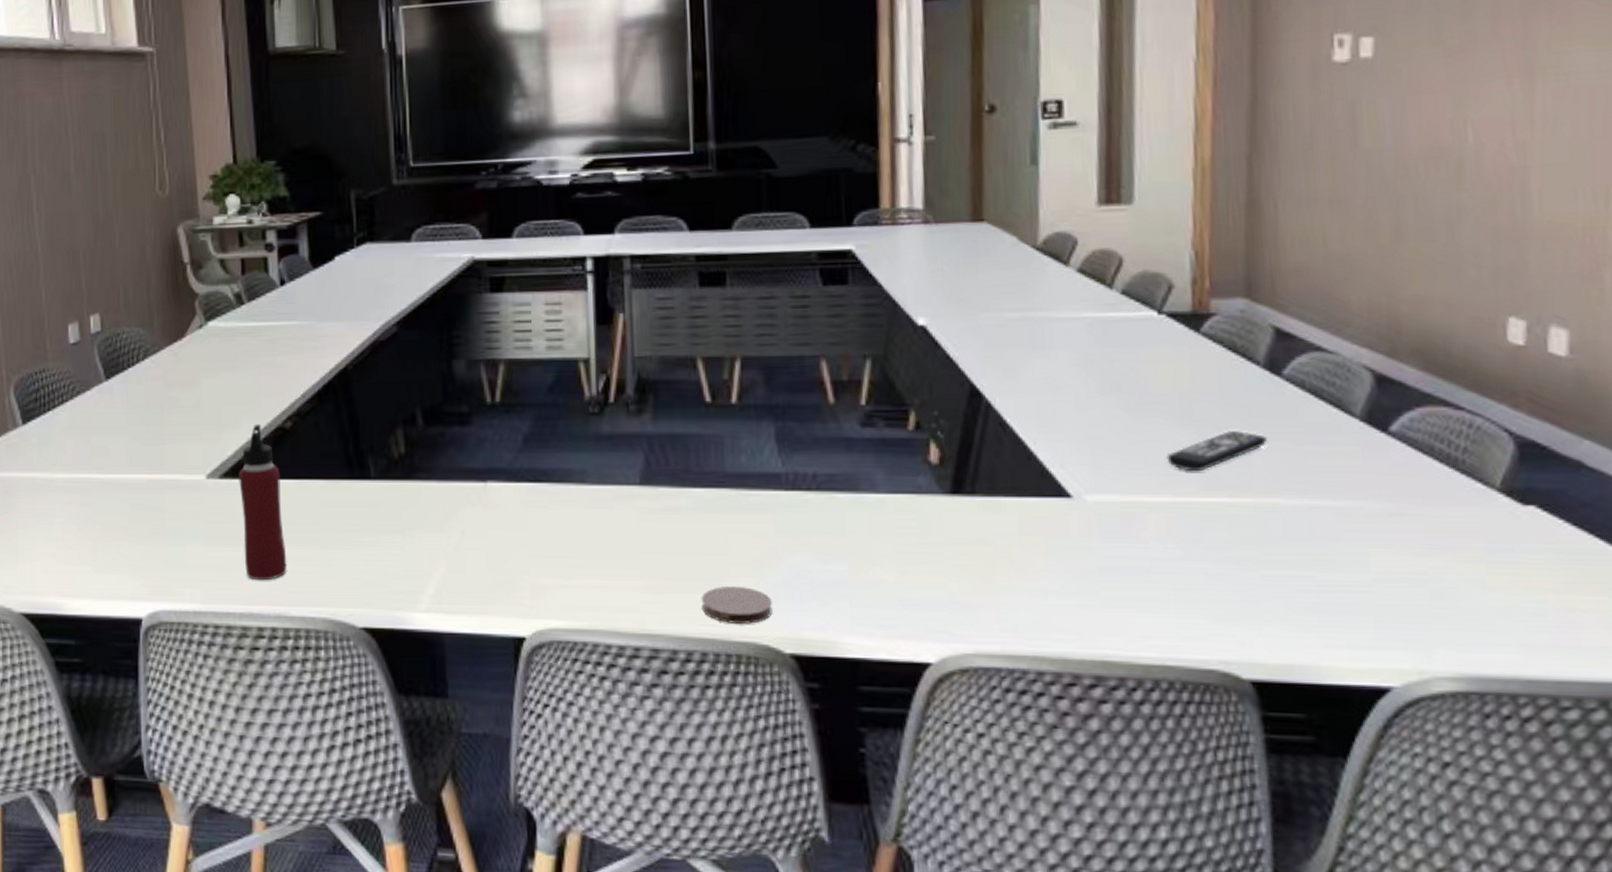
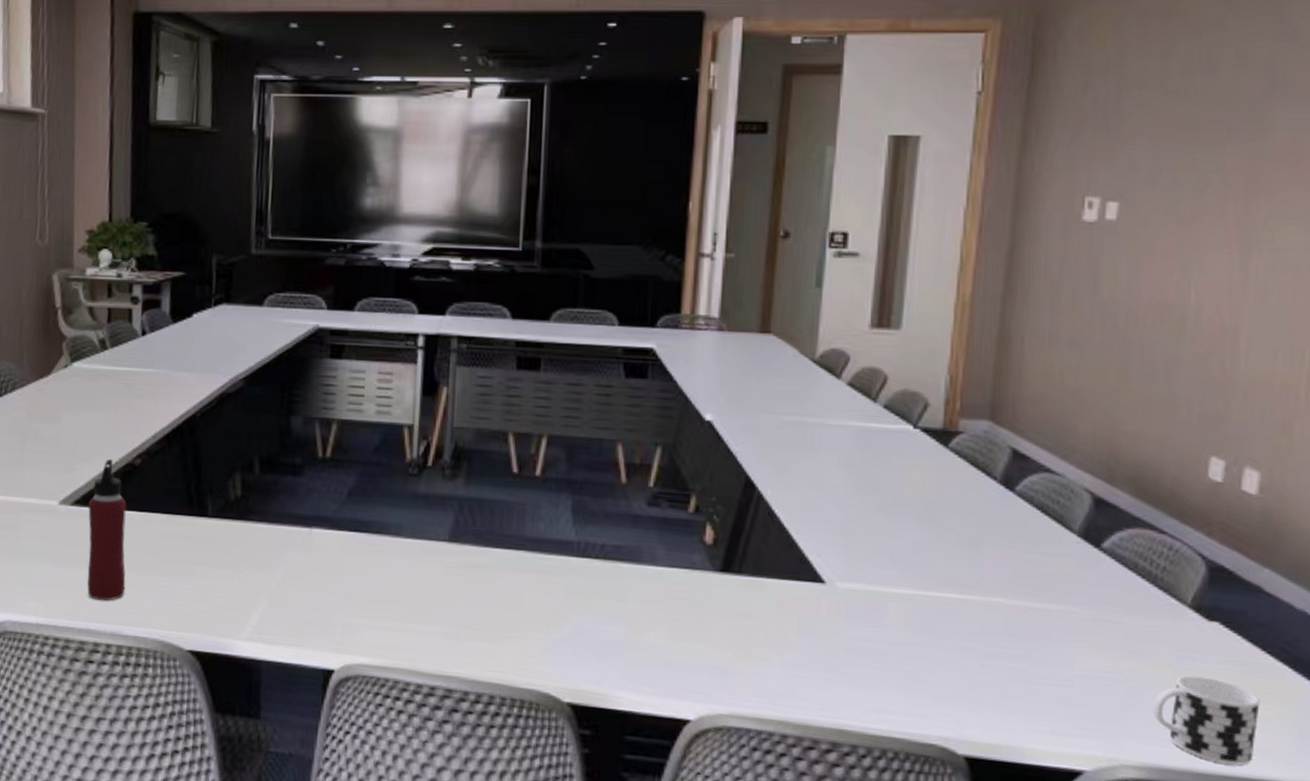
coaster: present [701,586,773,624] -> none [493,638,556,674]
remote control: present [1166,431,1268,472] -> none [910,536,998,570]
cup: none [1466,569,1593,668] -> present [1153,675,1260,765]

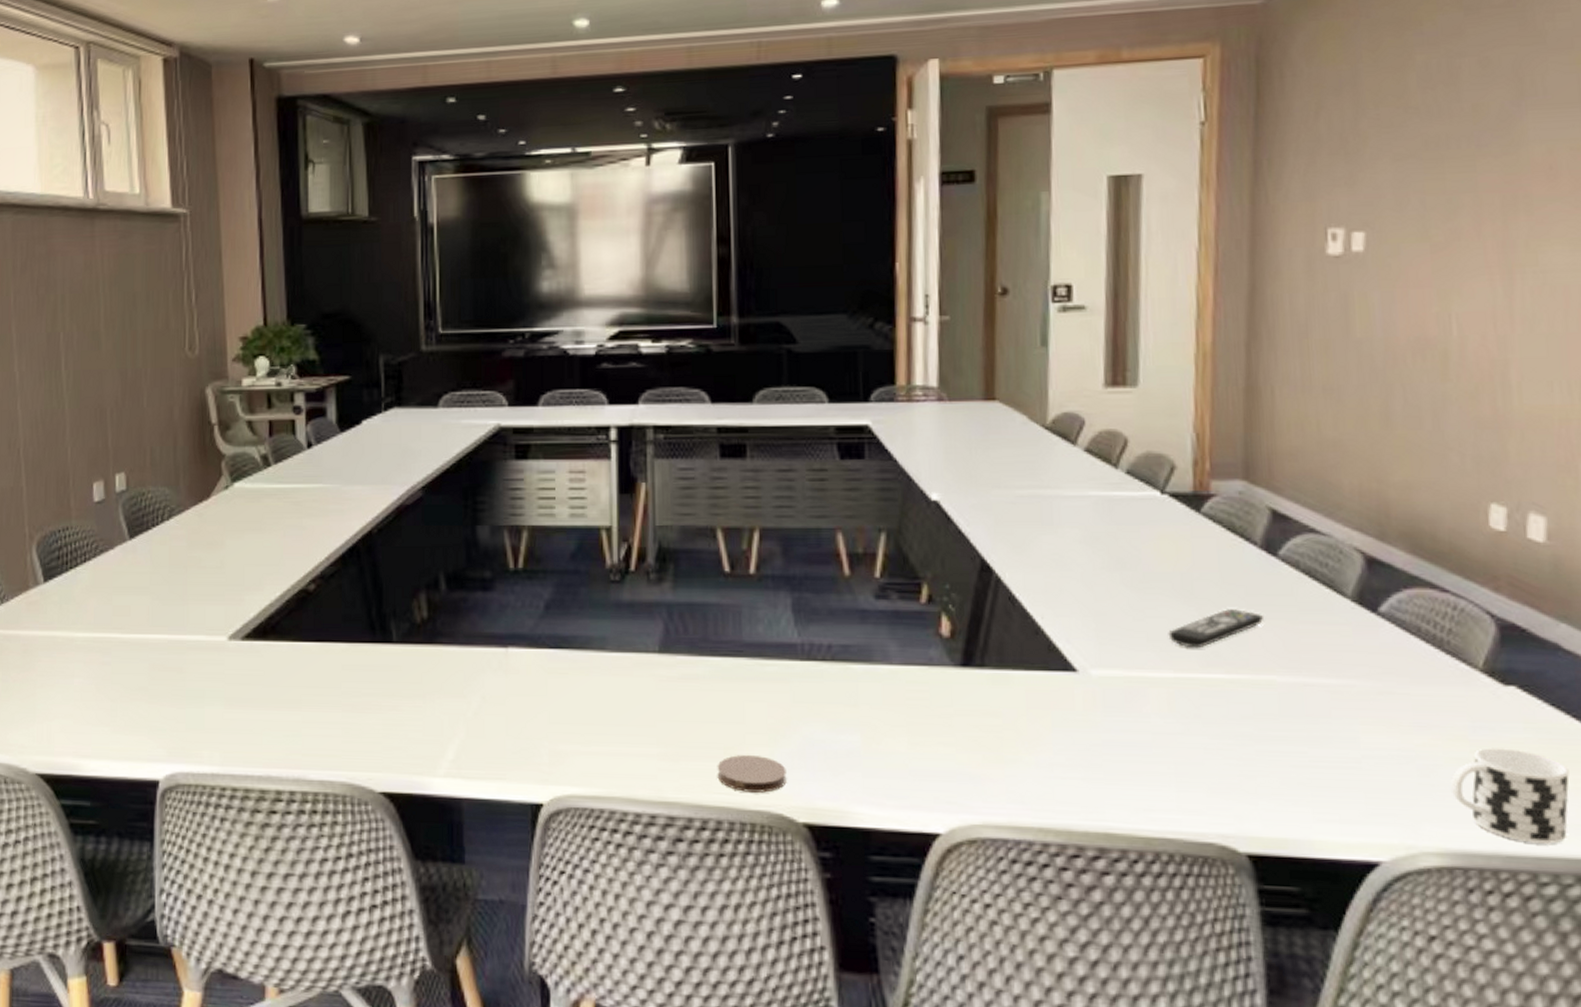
water bottle: present [87,458,127,601] -> none [261,585,307,744]
coaster: none [493,638,556,674] -> present [717,755,787,793]
remote control: none [910,536,998,570] -> present [1168,609,1265,649]

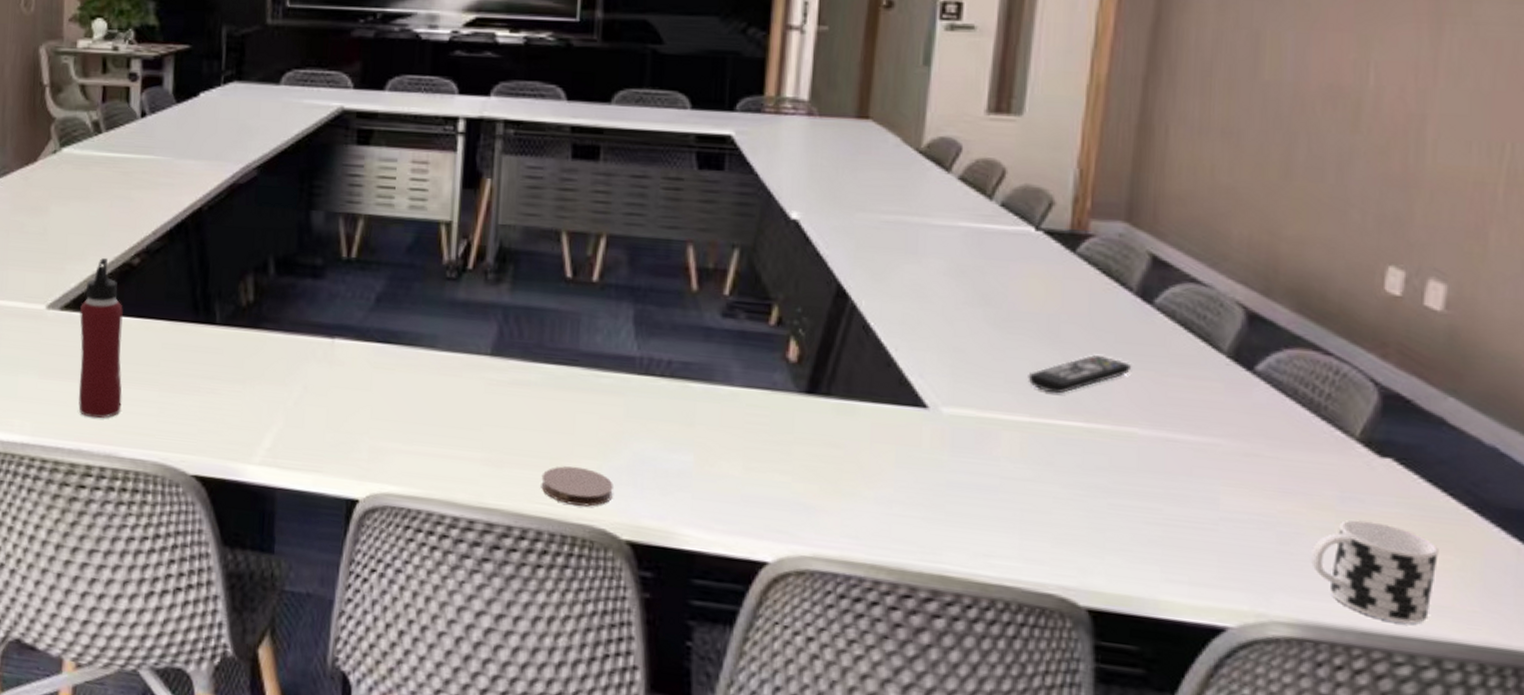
water bottle: none [261,585,307,744] -> present [78,257,123,419]

